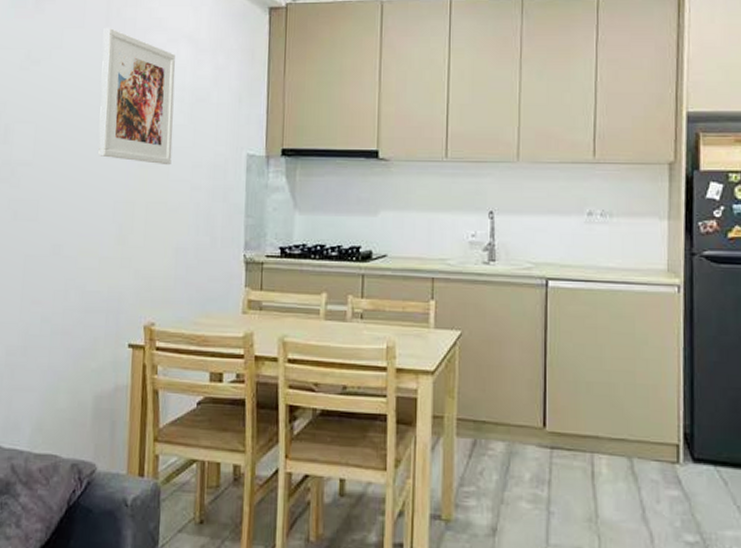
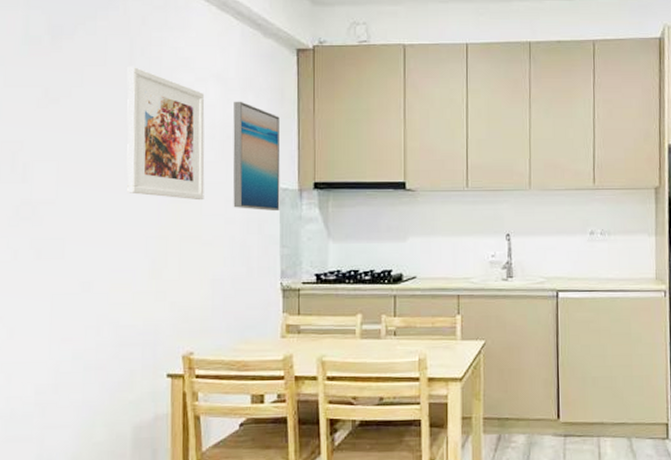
wall art: none [199,62,249,179] -> present [233,101,280,212]

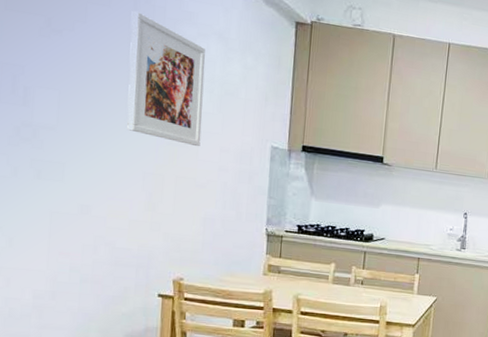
wall art: present [233,101,280,212] -> none [227,60,275,167]

